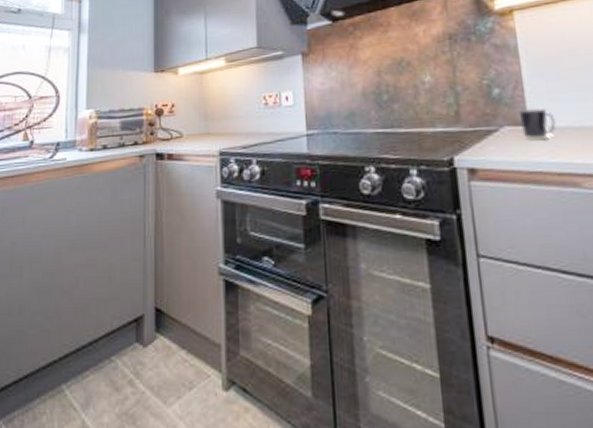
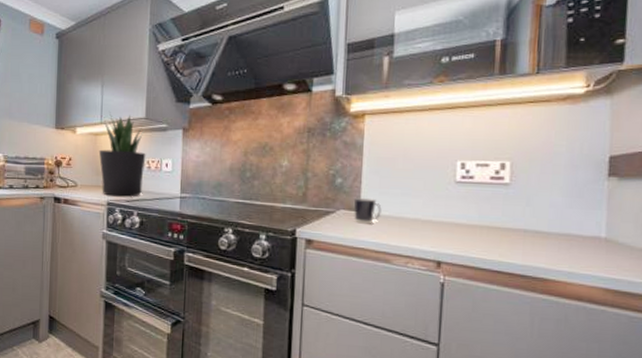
planter: none [205,45,262,144] -> present [98,112,146,197]

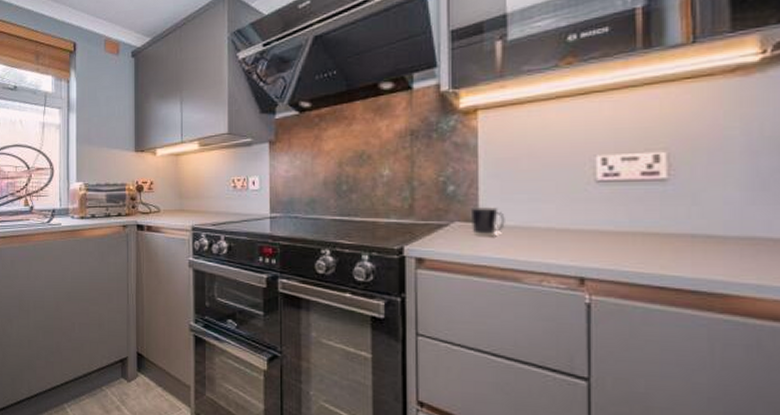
planter: present [98,112,146,197] -> none [180,130,231,220]

